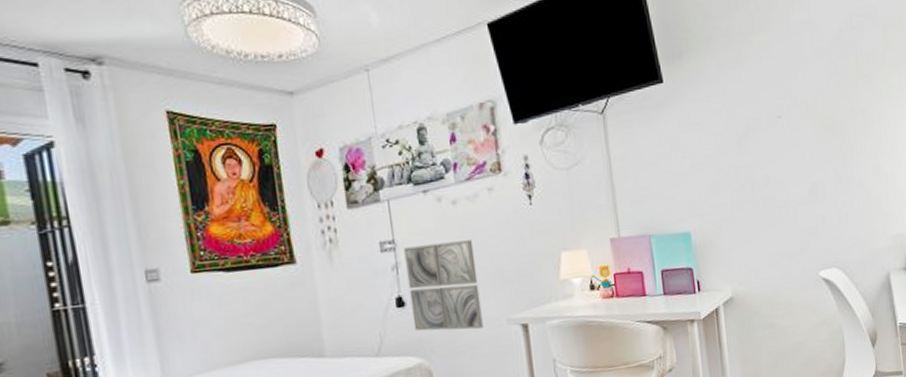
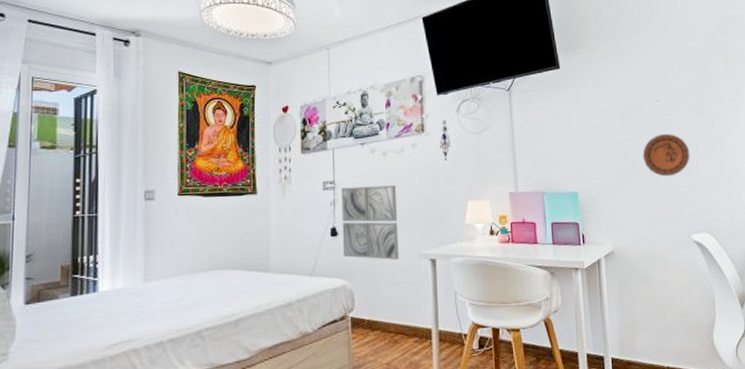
decorative plate: none [763,155,817,207] -> present [642,133,690,177]

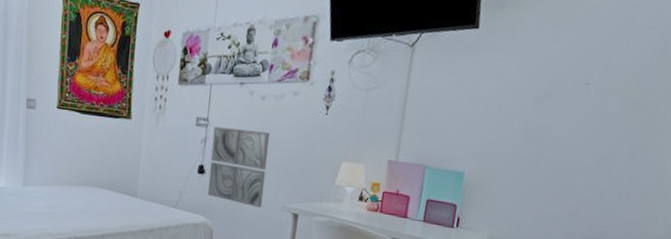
decorative plate: present [642,133,690,177] -> none [549,123,610,173]

